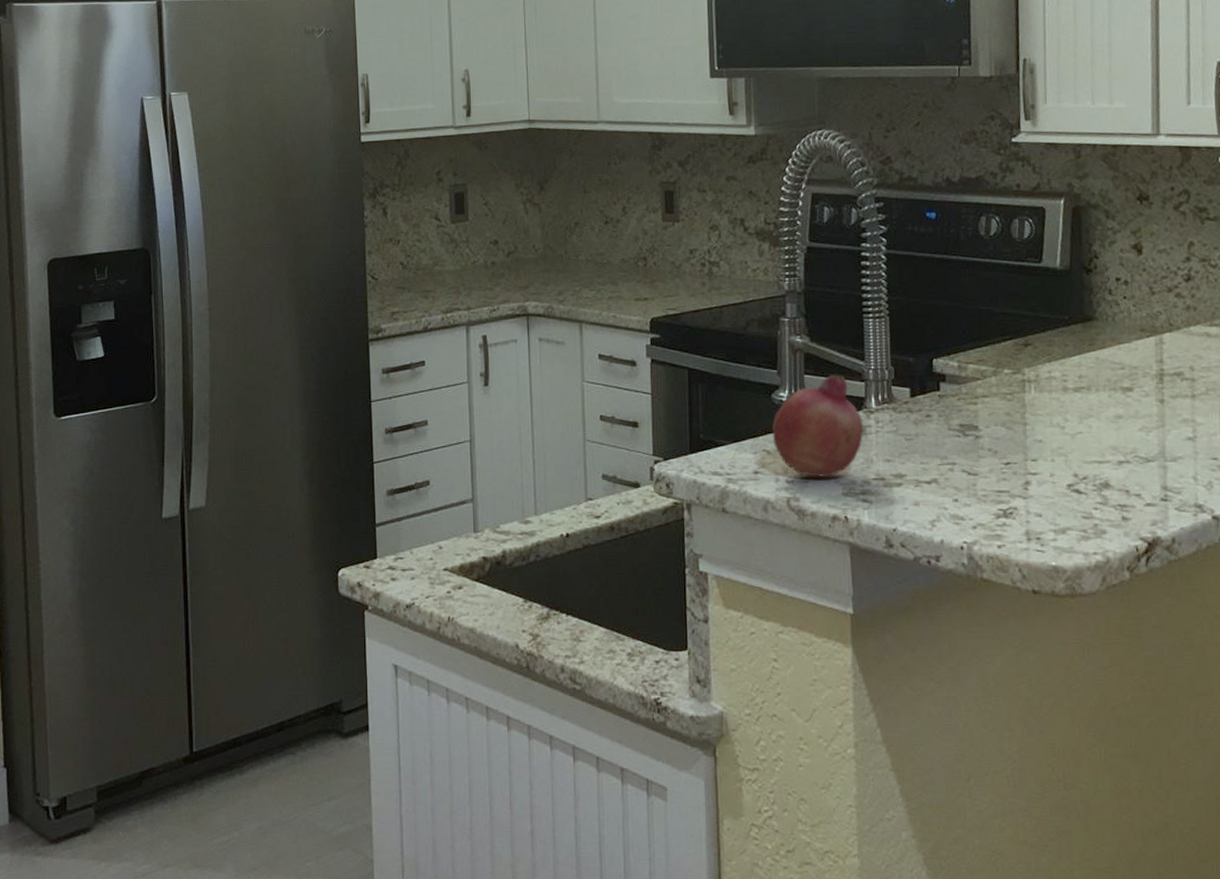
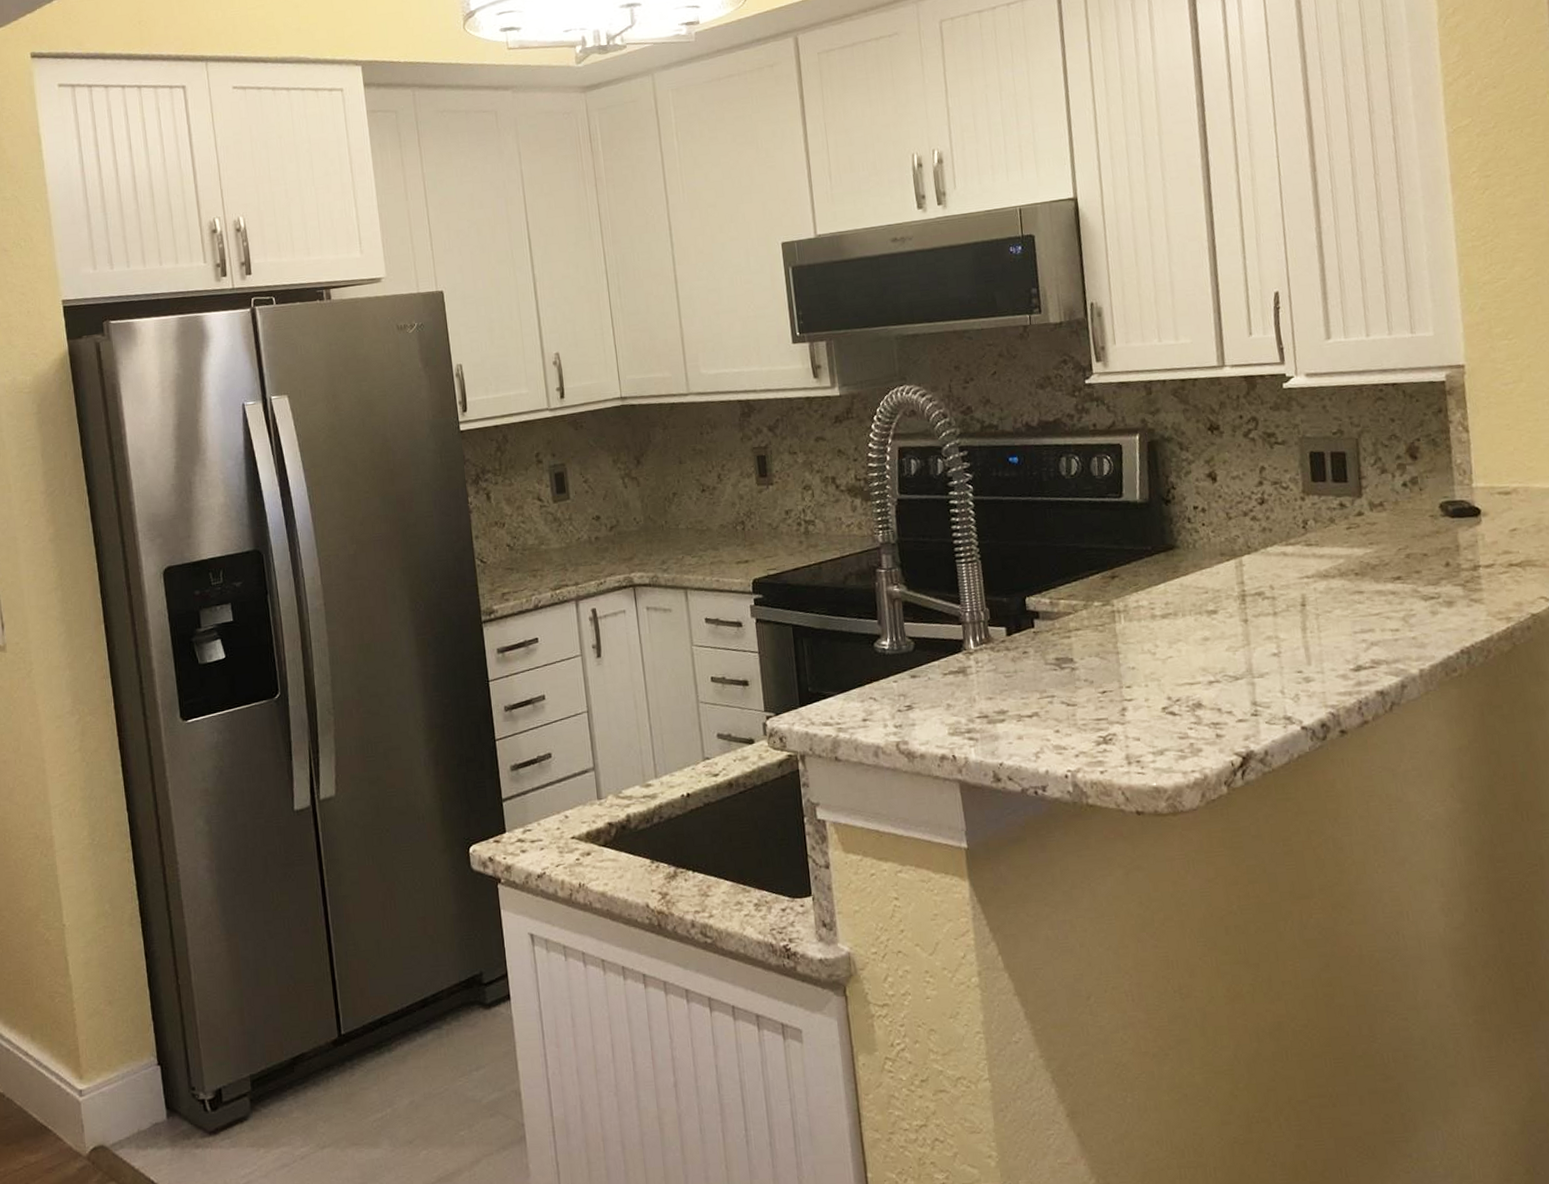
fruit: present [773,374,864,477] -> none [877,619,965,720]

